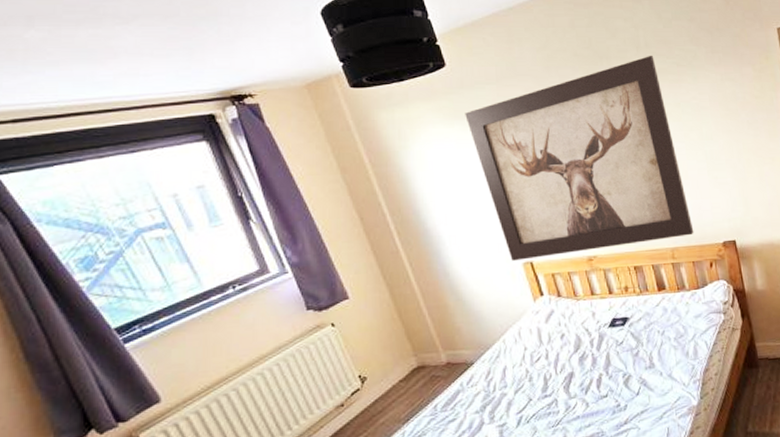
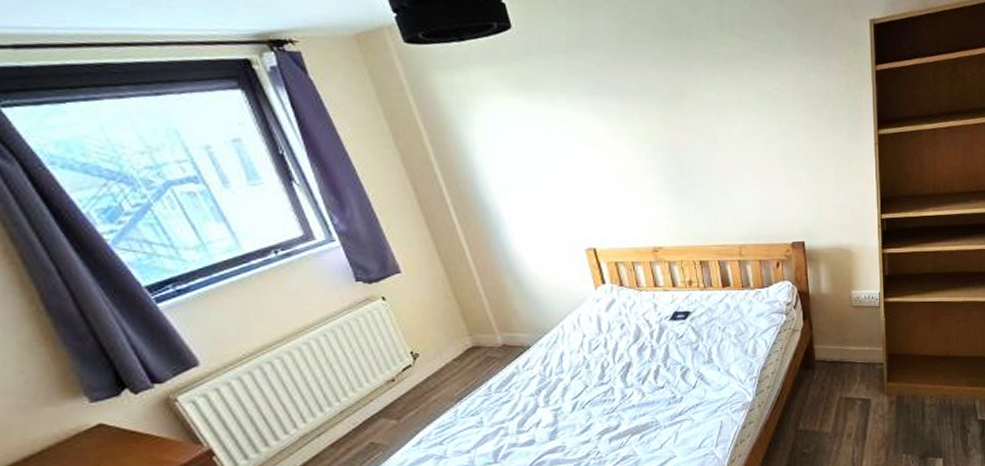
wall art: present [465,55,694,261] -> none [531,36,764,246]

